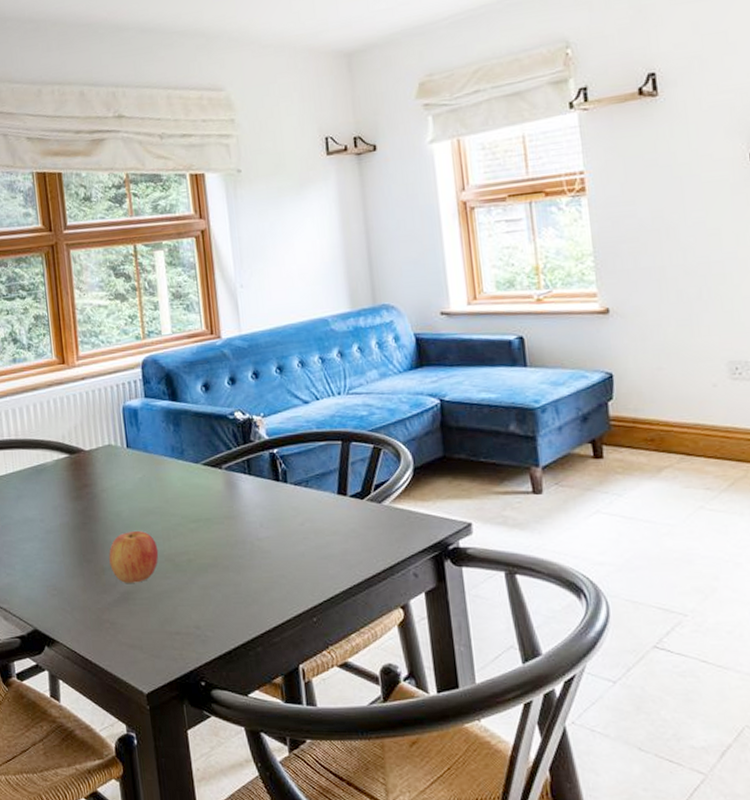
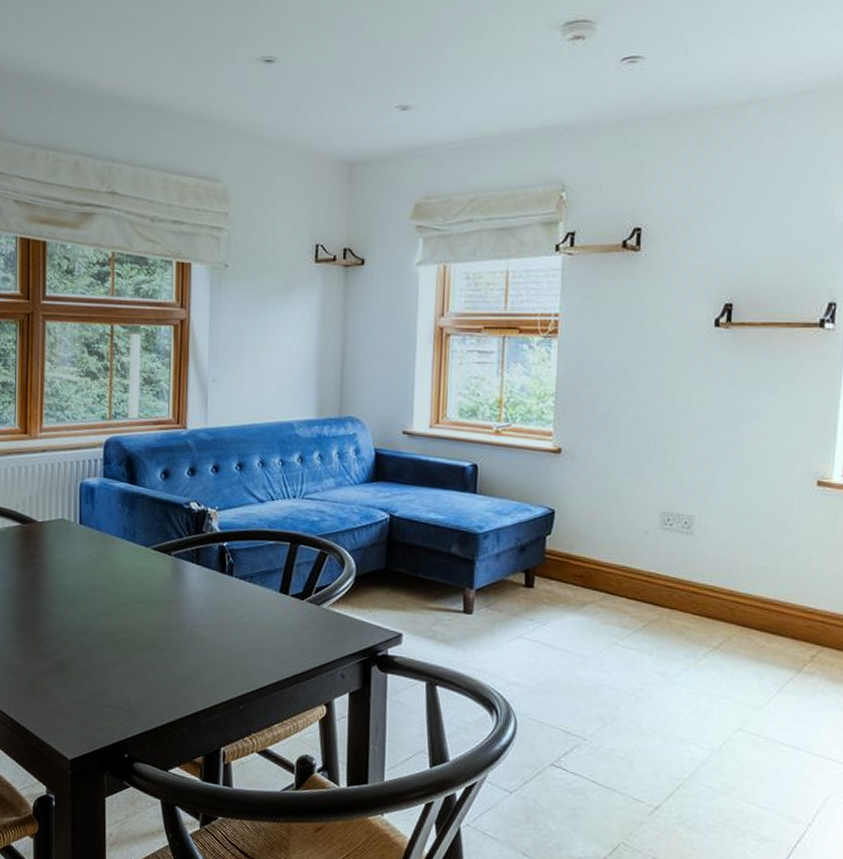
apple: present [109,531,159,583] -> none [49,605,99,655]

